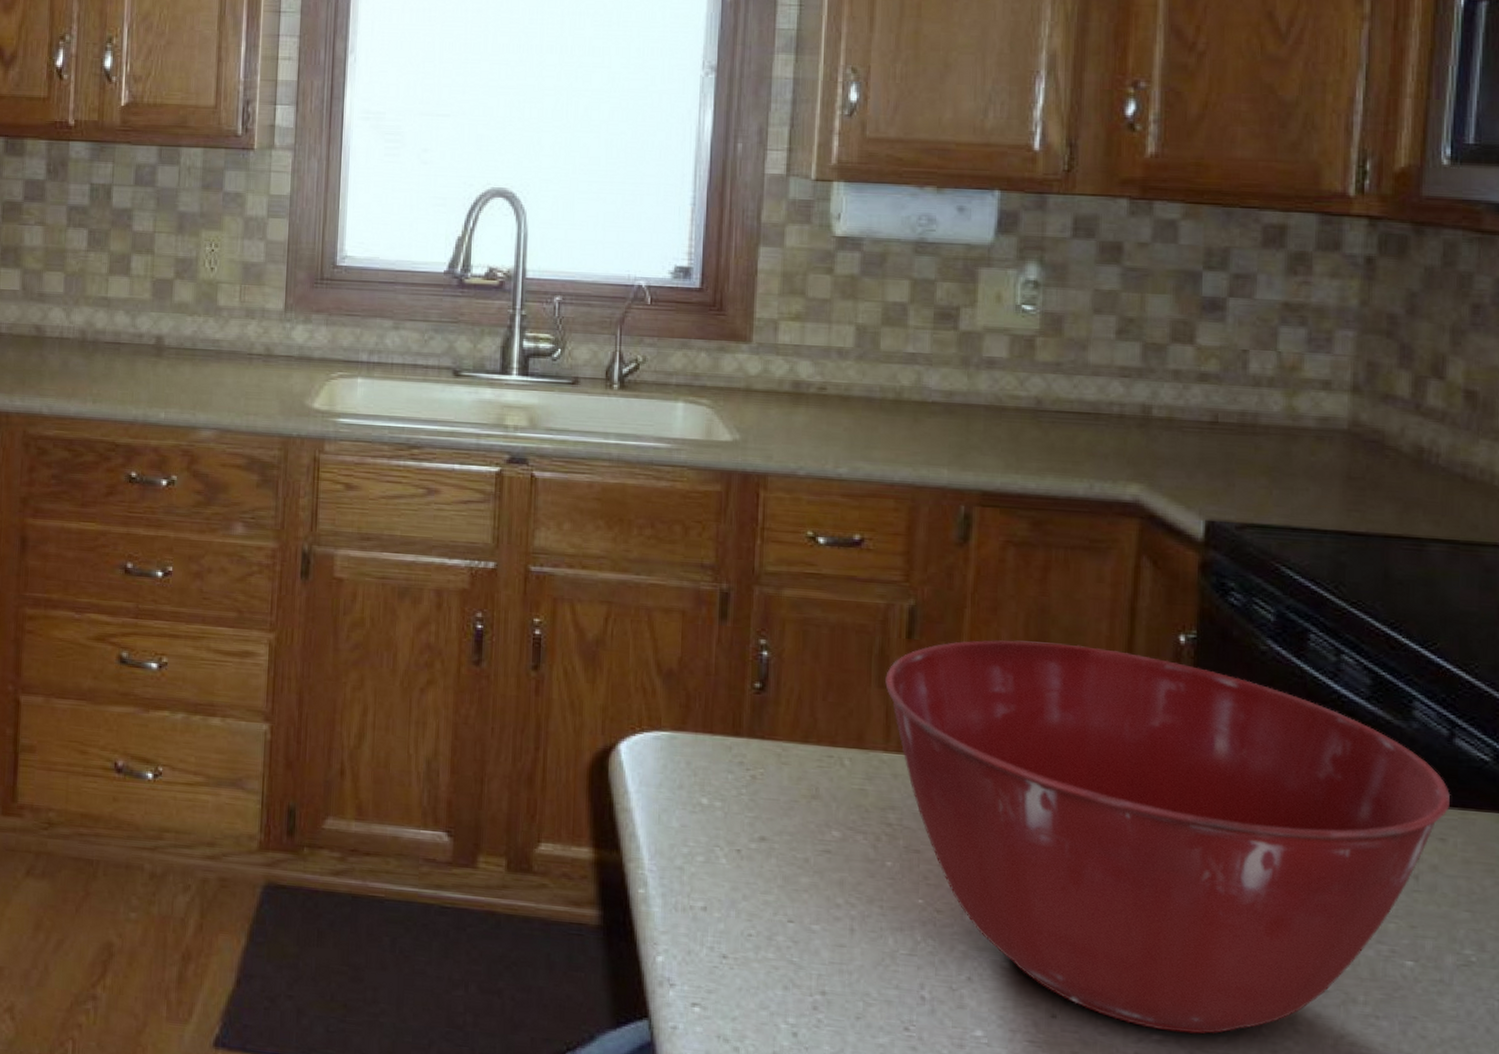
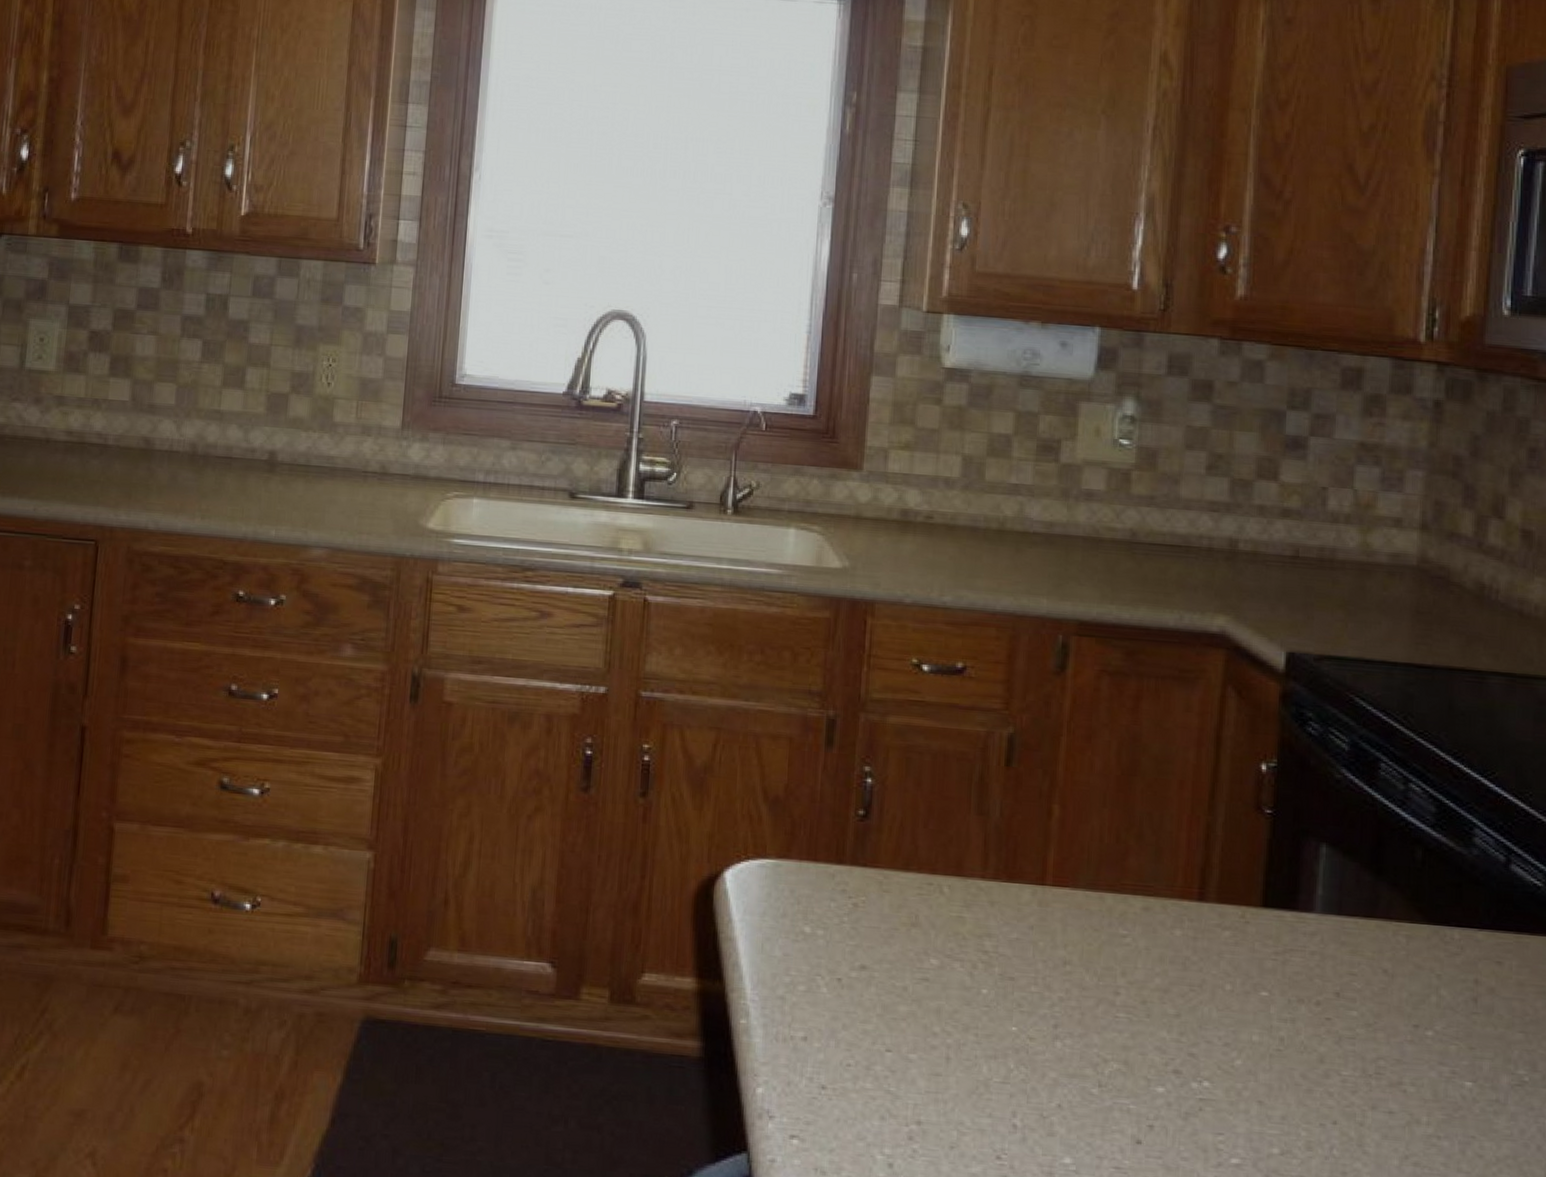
mixing bowl: present [885,639,1451,1034] -> none [984,767,1507,1157]

